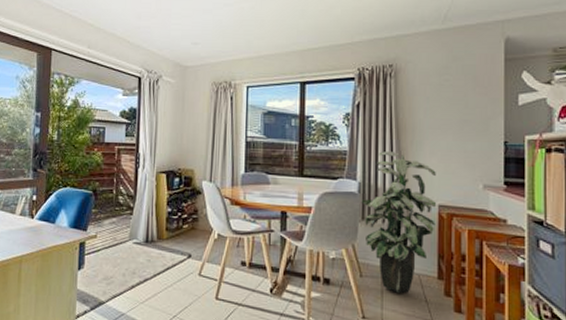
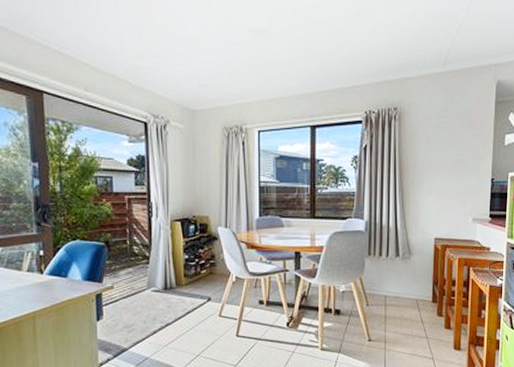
indoor plant: present [361,151,436,293] -> none [367,192,433,317]

